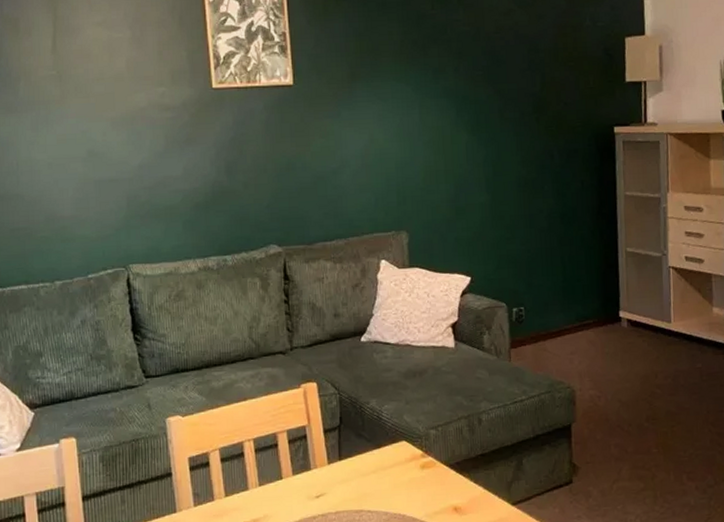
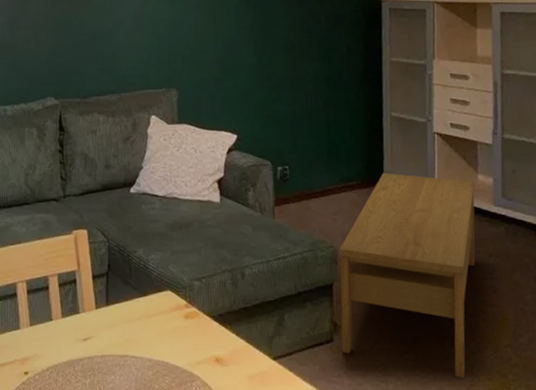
coffee table: none [576,309,711,512] -> present [339,172,475,378]

